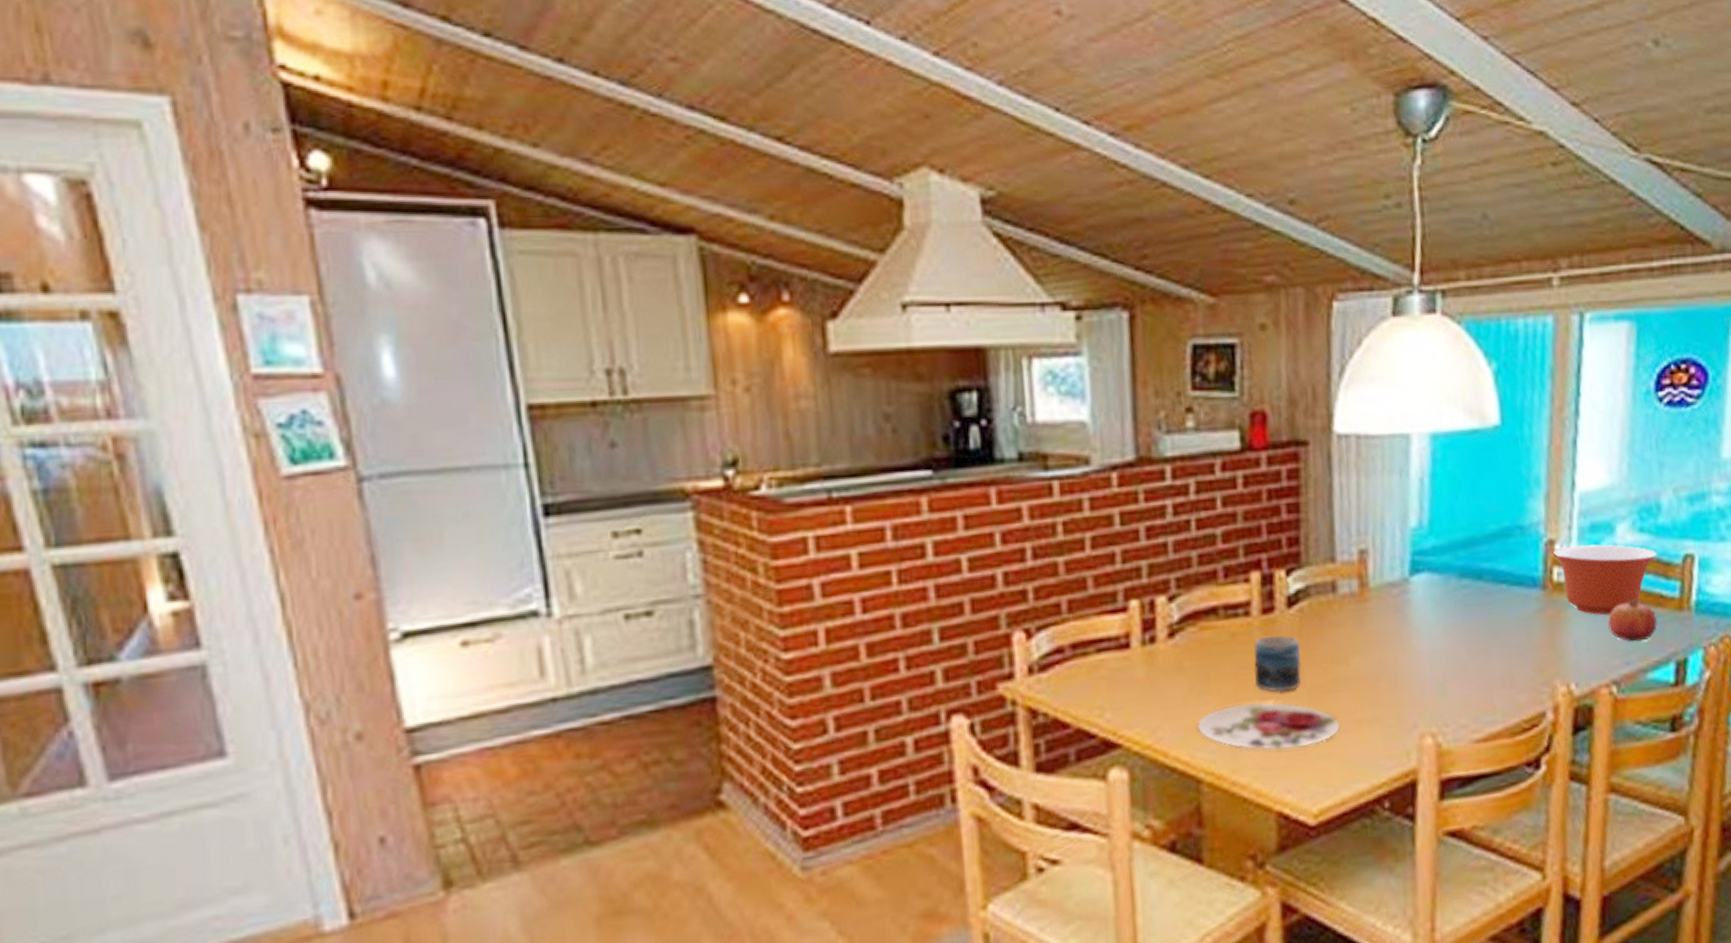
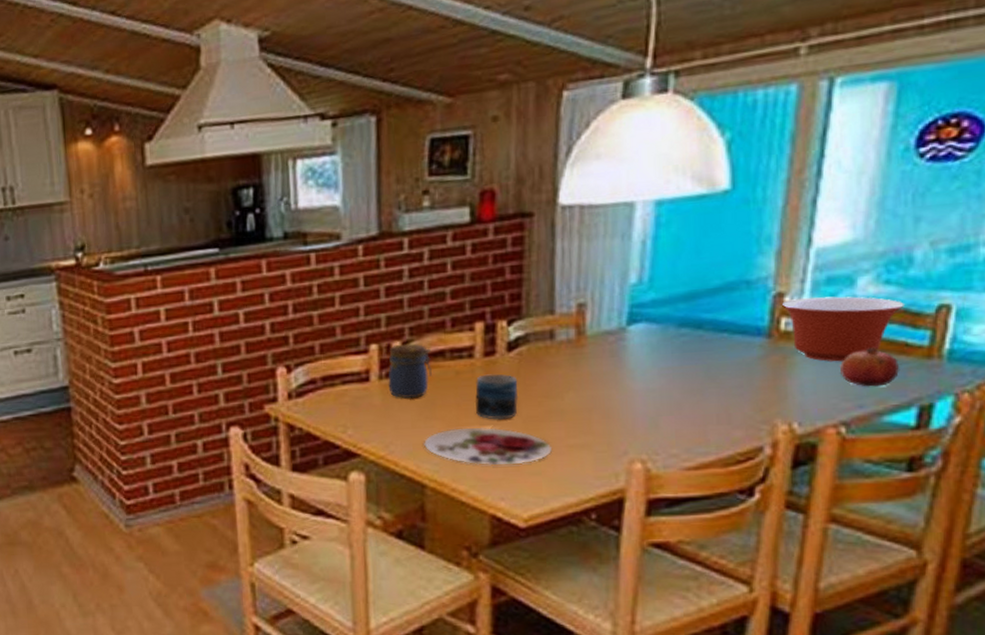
jar: none [1152,598,1204,669] -> present [388,343,432,399]

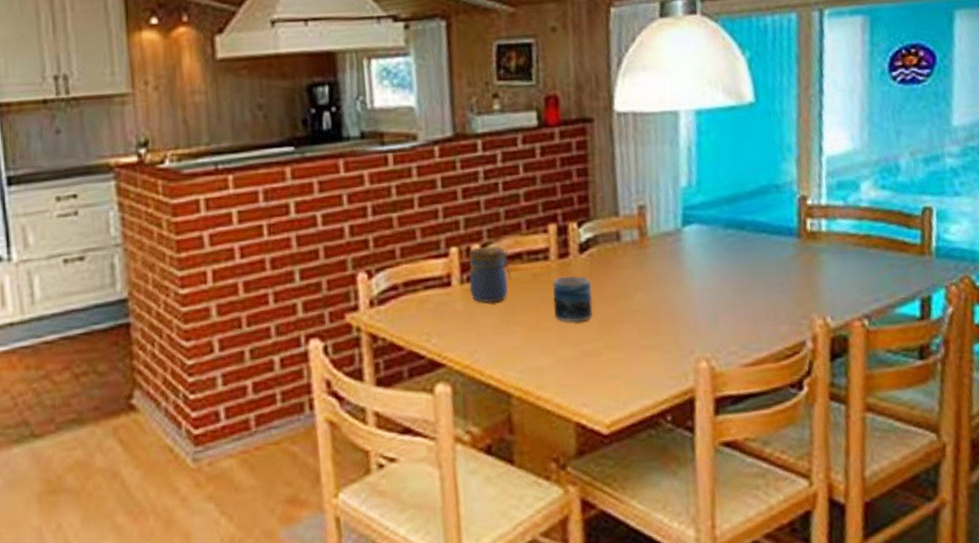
plate: present [424,427,552,466] -> none [507,330,627,371]
mixing bowl: present [782,296,904,362] -> none [806,199,898,260]
fruit: present [840,347,899,387] -> none [857,246,902,282]

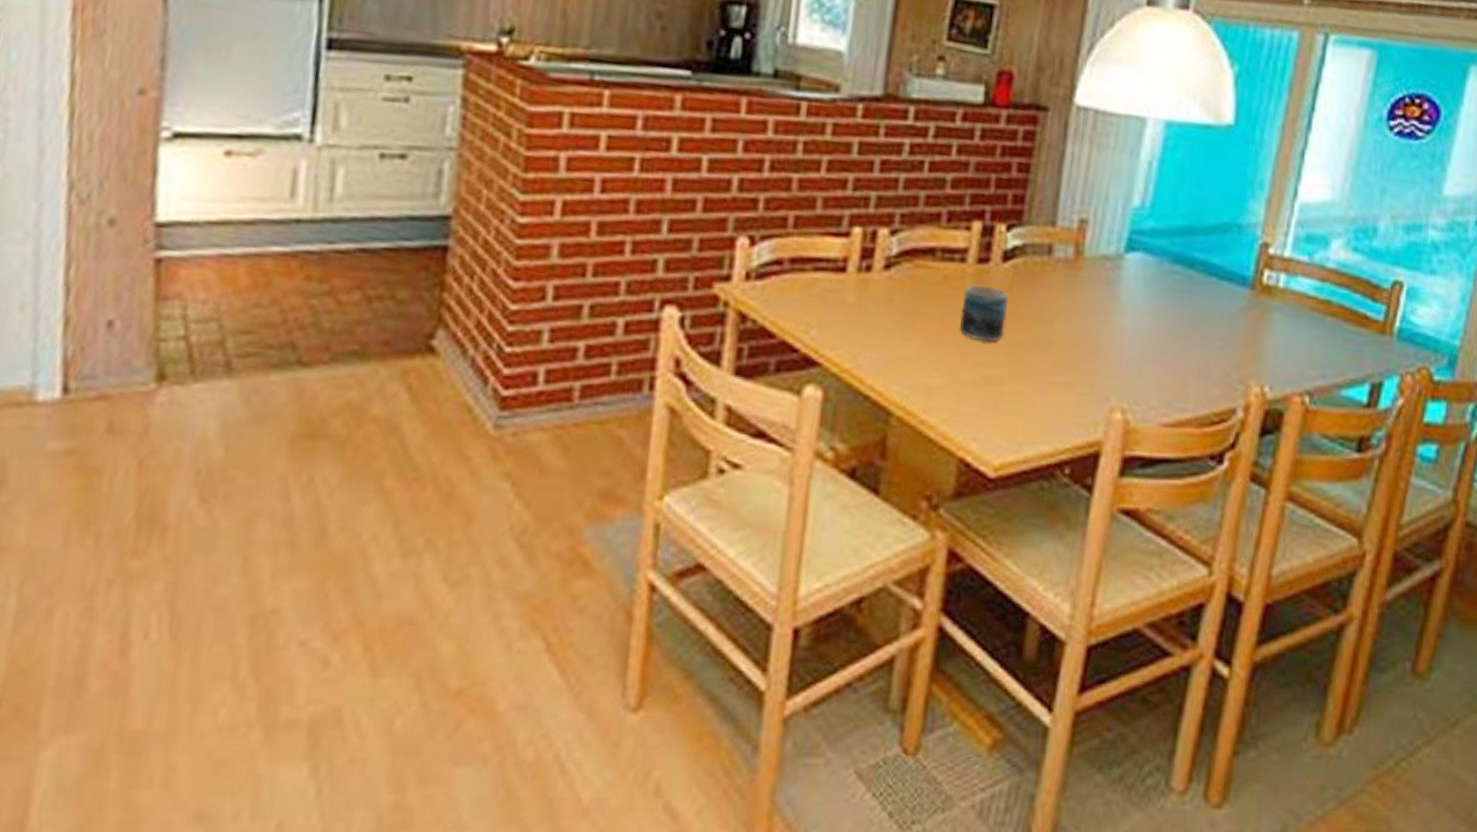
jar: present [468,246,511,303] -> none [866,232,920,302]

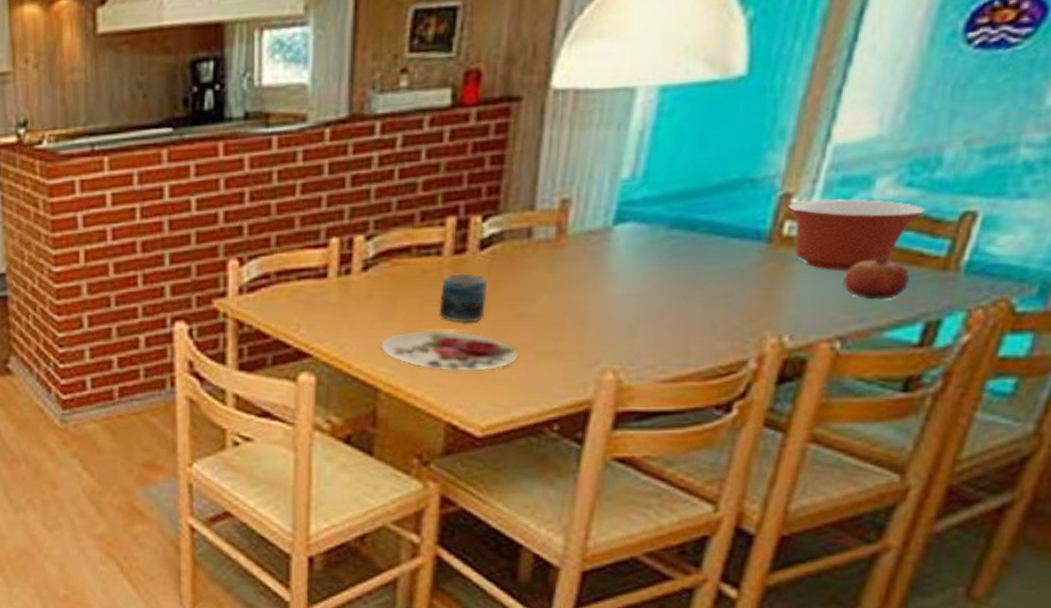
plate: none [897,345,1034,399] -> present [381,330,518,371]
mixing bowl: none [1267,252,1367,326] -> present [788,199,925,271]
fruit: none [1310,315,1358,358] -> present [843,257,909,300]

